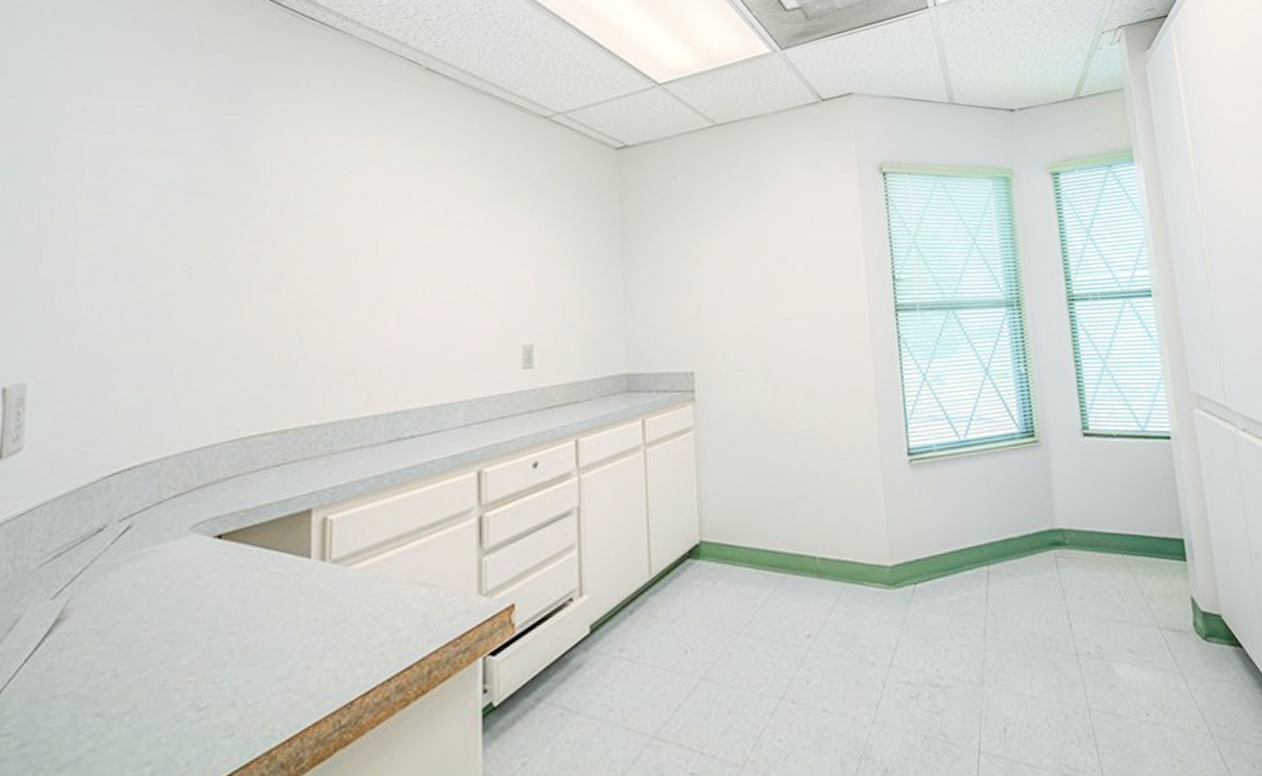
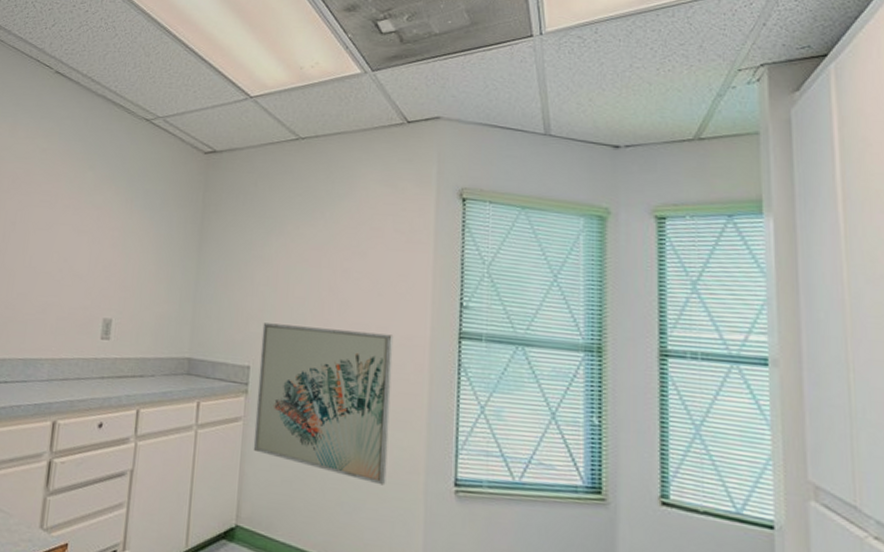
wall art: none [702,317,844,469] -> present [253,323,394,486]

